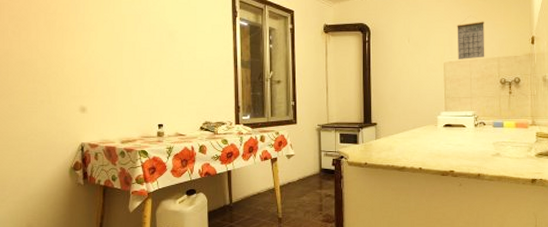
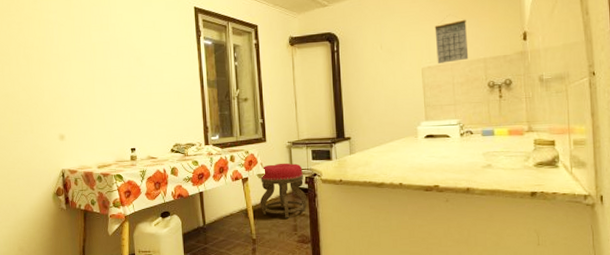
stool: none [287,145,334,198] -> present [259,162,308,219]

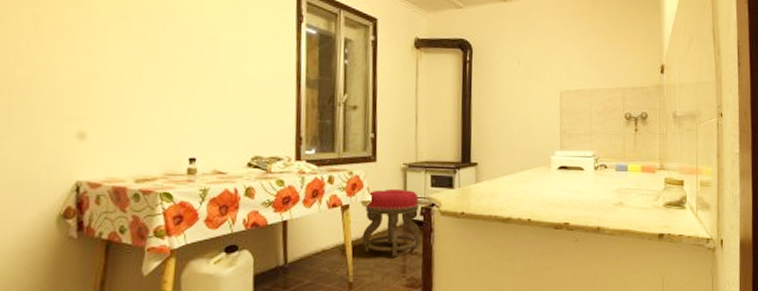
calendar: present [434,19,469,64] -> none [576,43,608,89]

